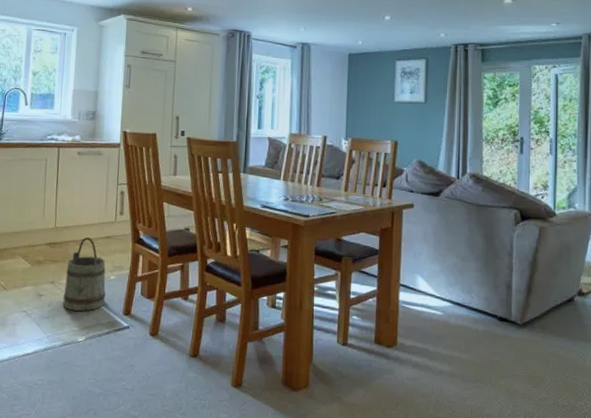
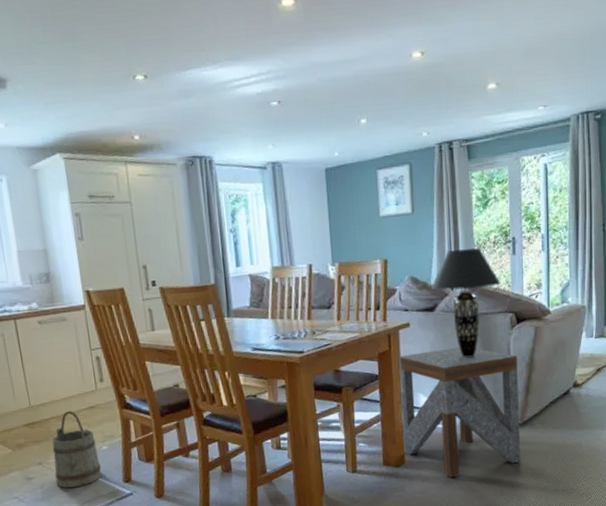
side table: none [398,234,520,370] -> present [398,347,521,478]
table lamp: none [437,141,507,248] -> present [430,248,501,358]

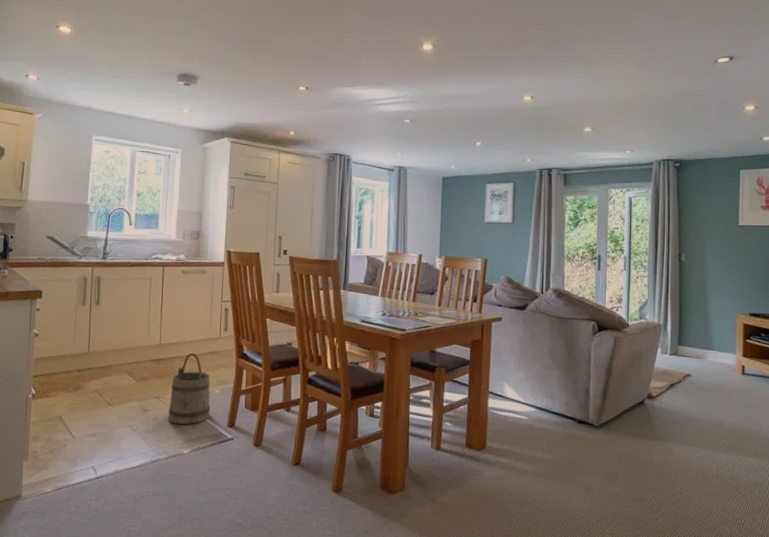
side table: present [398,347,521,478] -> none [487,345,597,470]
table lamp: present [430,248,501,358] -> none [523,259,586,357]

